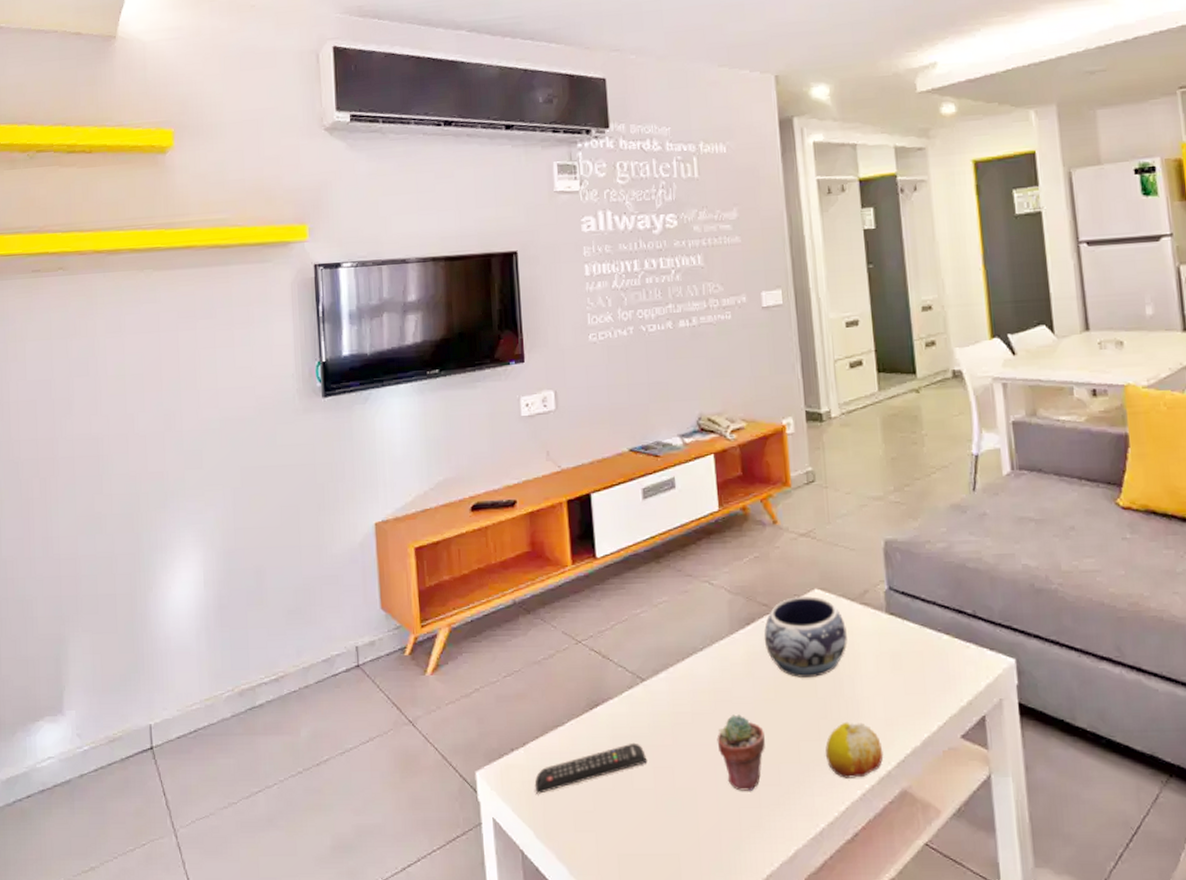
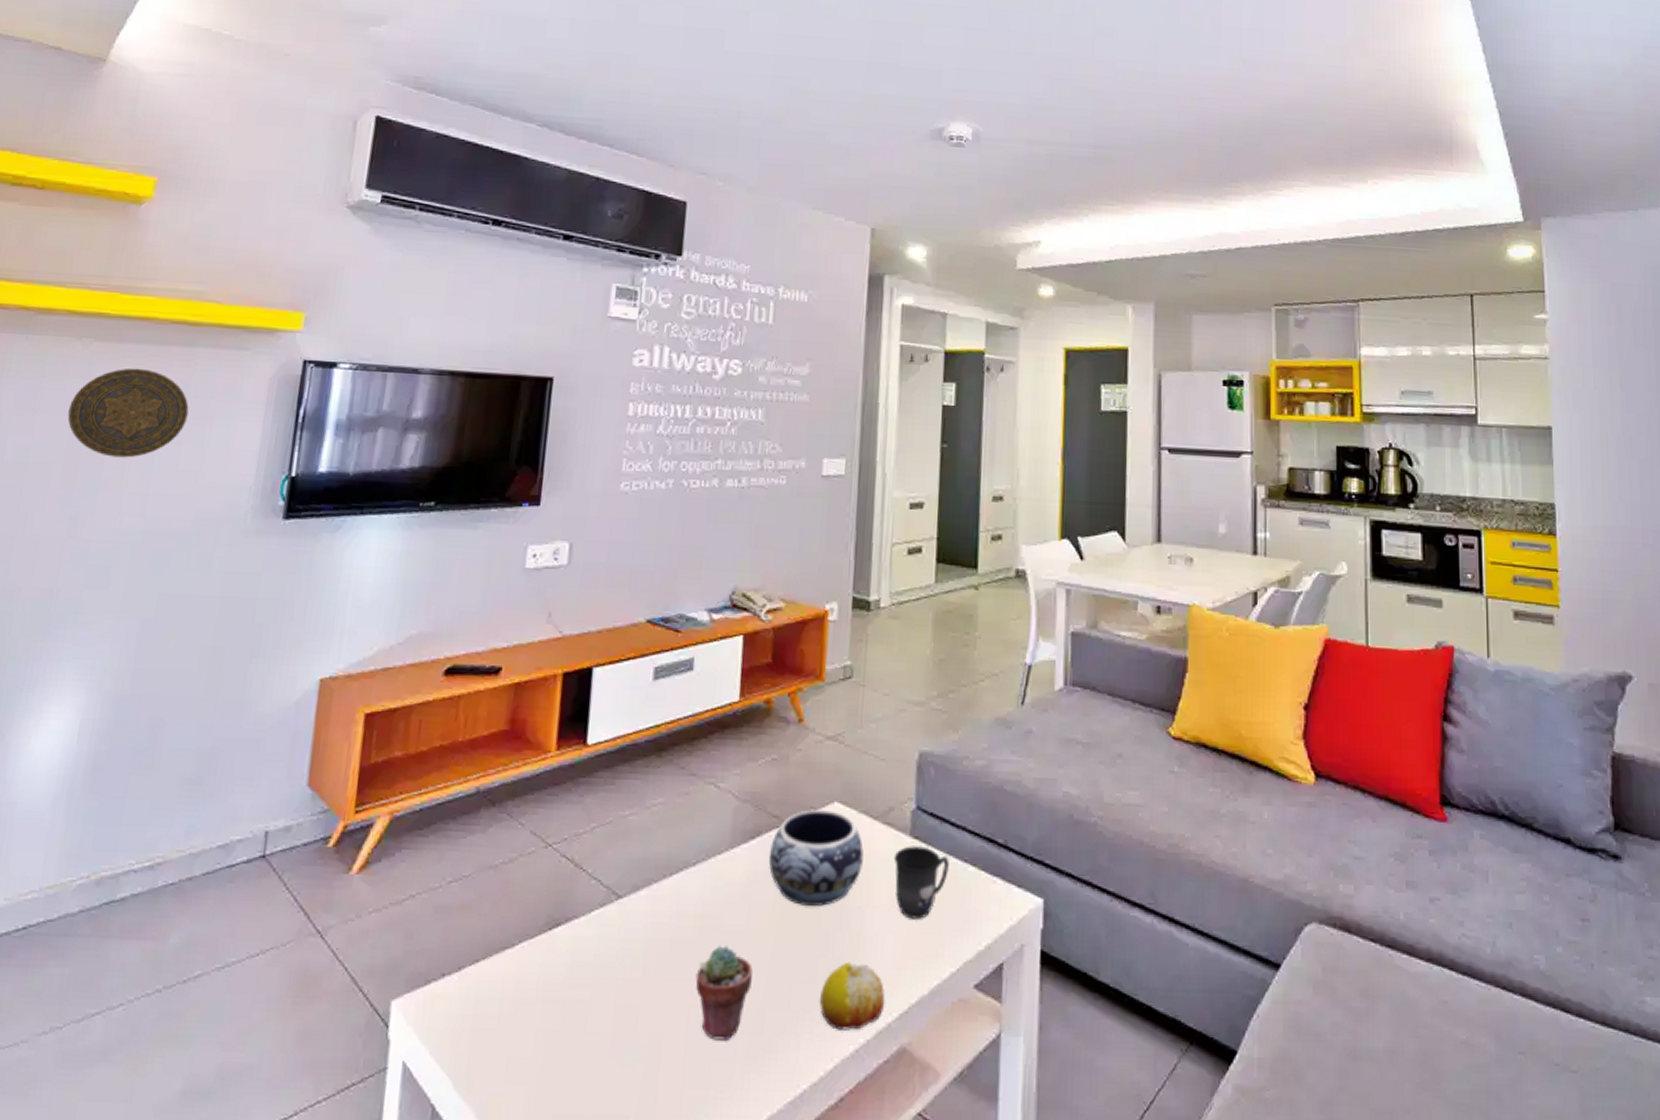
decorative plate: none [146,288,235,363] -> present [67,368,189,458]
remote control: present [535,742,648,794] -> none [463,973,609,1033]
mug: none [874,621,925,683] -> present [893,846,949,919]

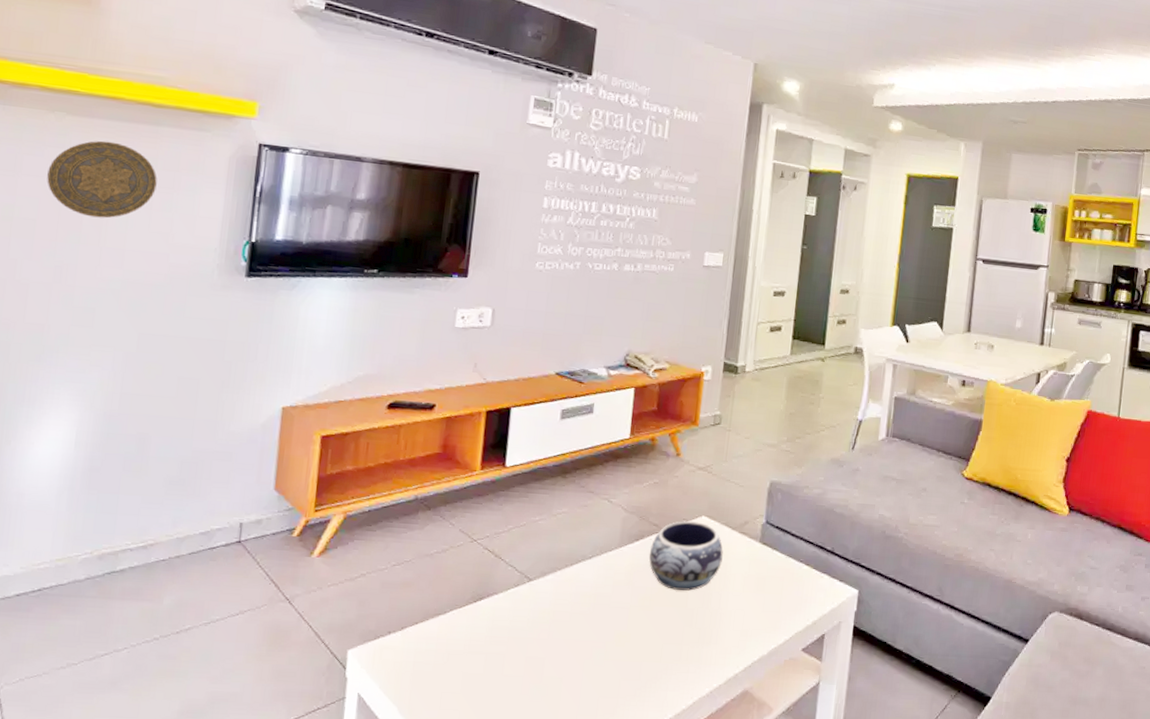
potted succulent: present [695,946,753,1042] -> none [589,617,634,684]
fruit: present [820,961,885,1030] -> none [684,630,735,678]
mug: present [893,846,949,919] -> none [746,549,789,602]

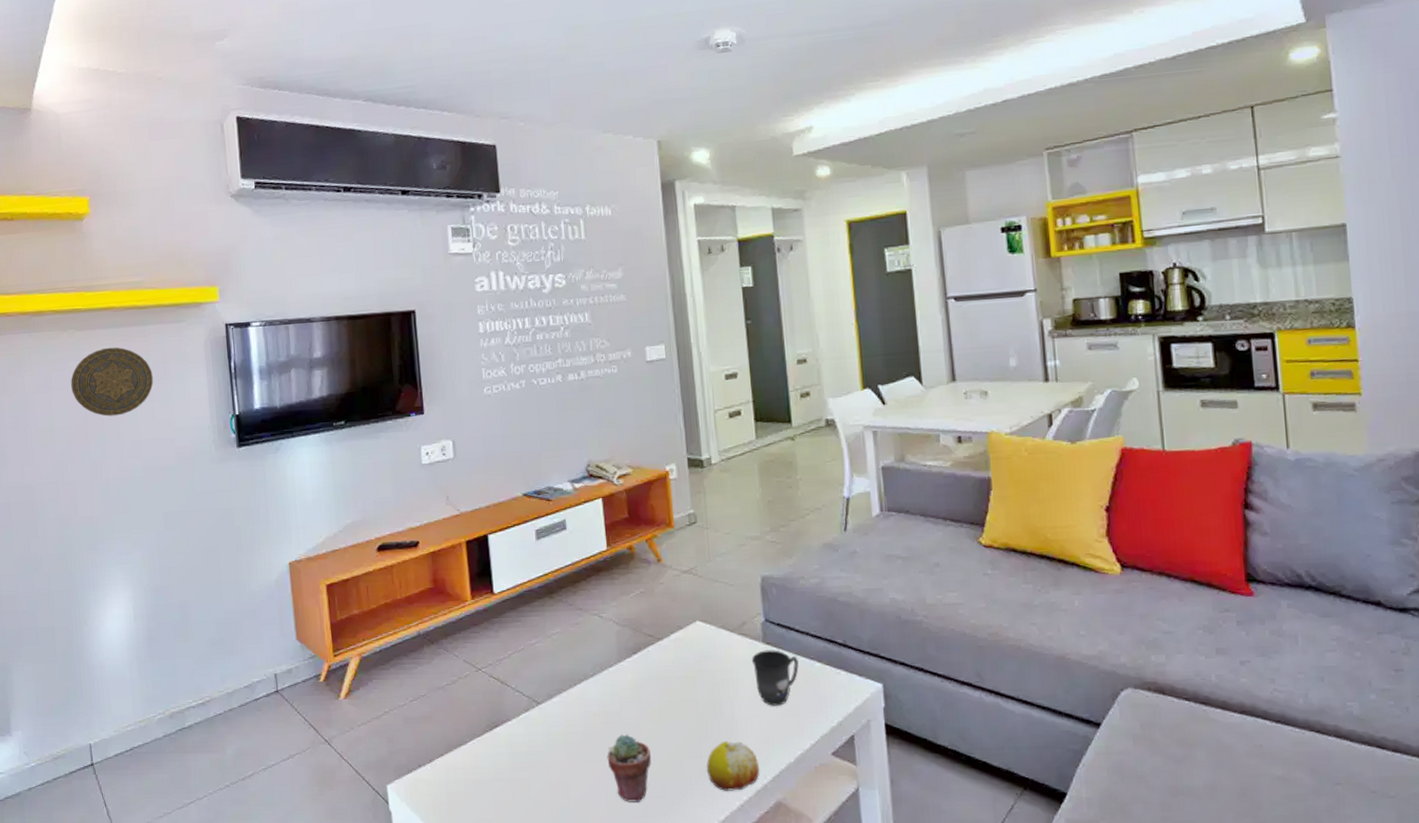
potted succulent: none [589,617,634,684] -> present [607,734,651,803]
decorative bowl: present [649,521,723,591] -> none [649,628,727,701]
fruit: none [684,630,735,678] -> present [707,740,760,791]
mug: none [746,549,789,602] -> present [751,650,799,706]

